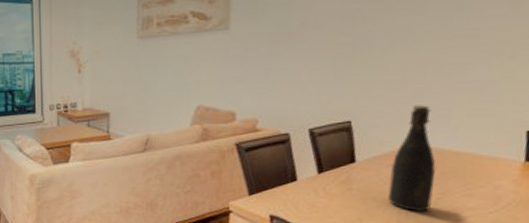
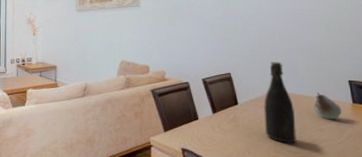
fruit: none [463,147,507,183] -> present [312,92,342,120]

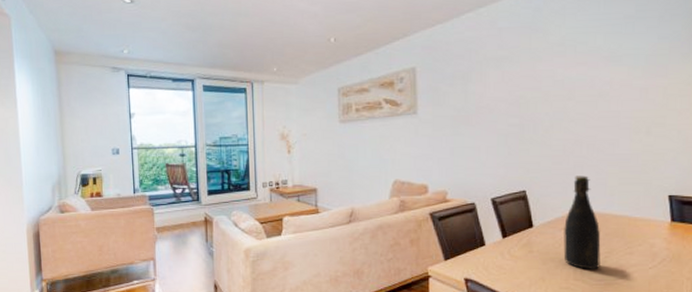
fruit: present [312,92,342,120] -> none [622,210,658,242]

